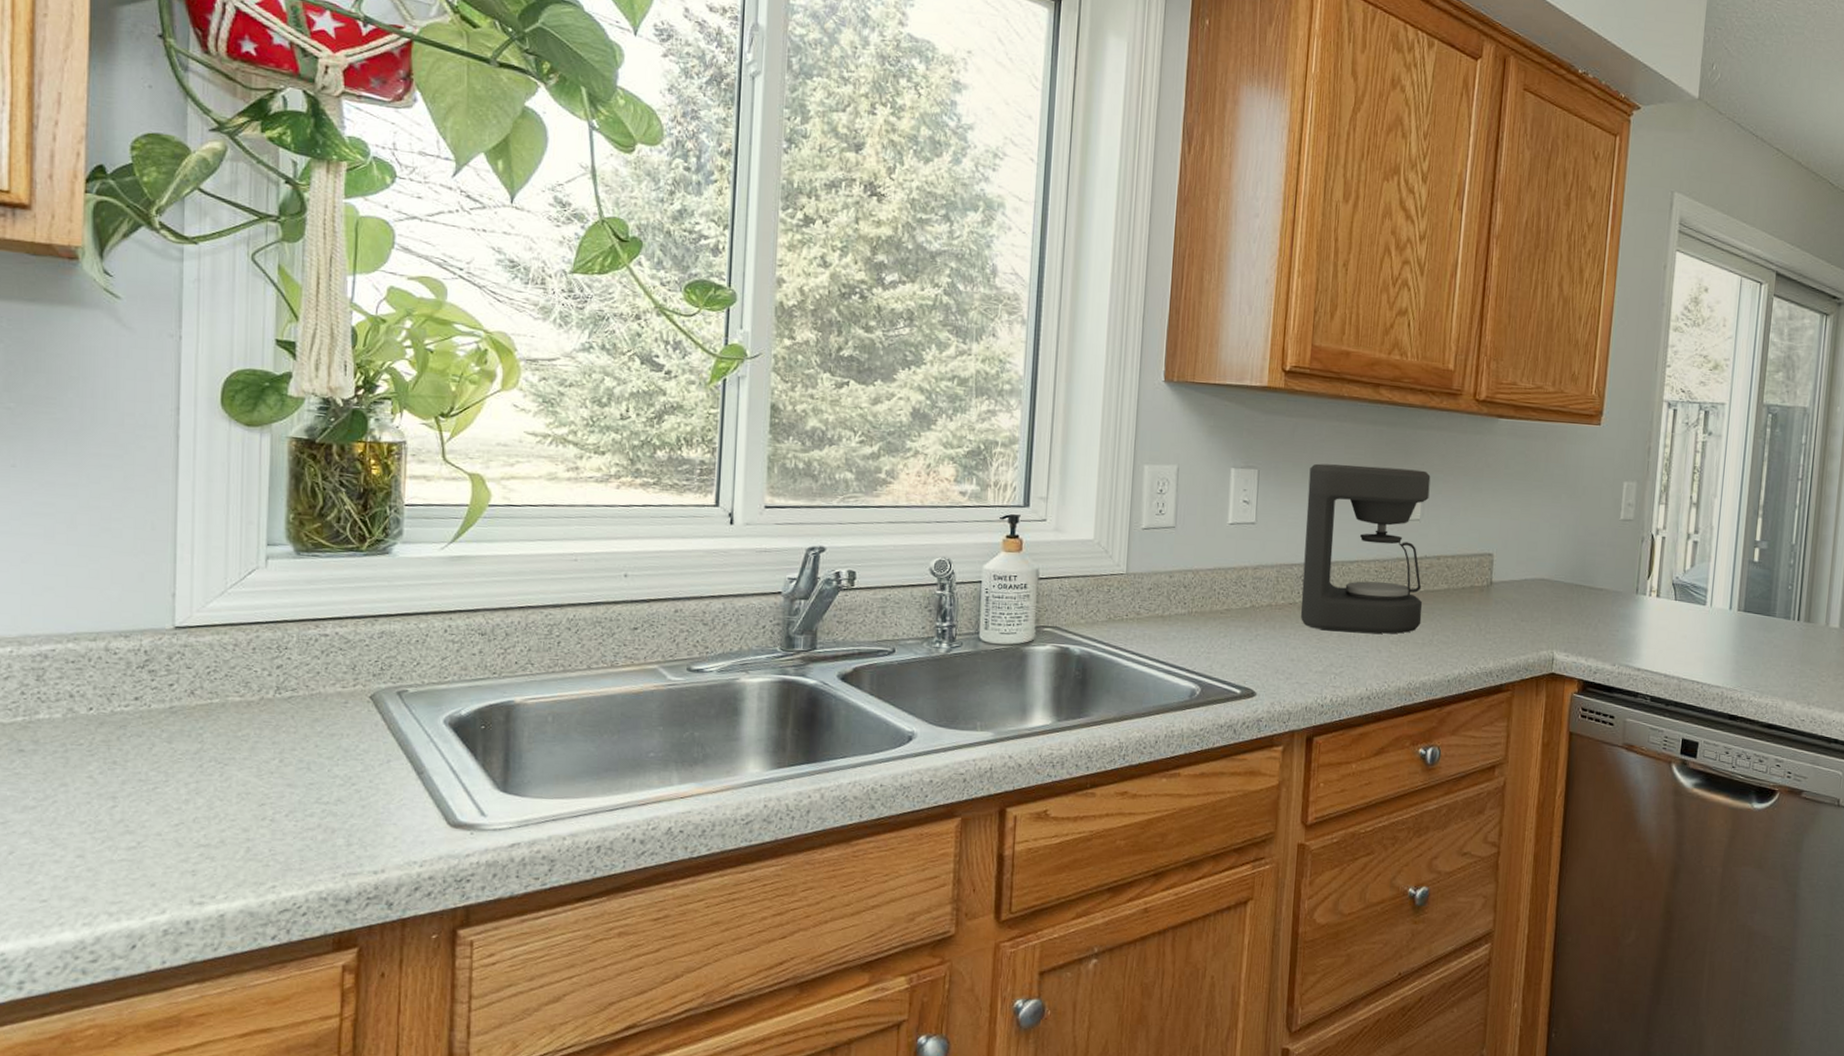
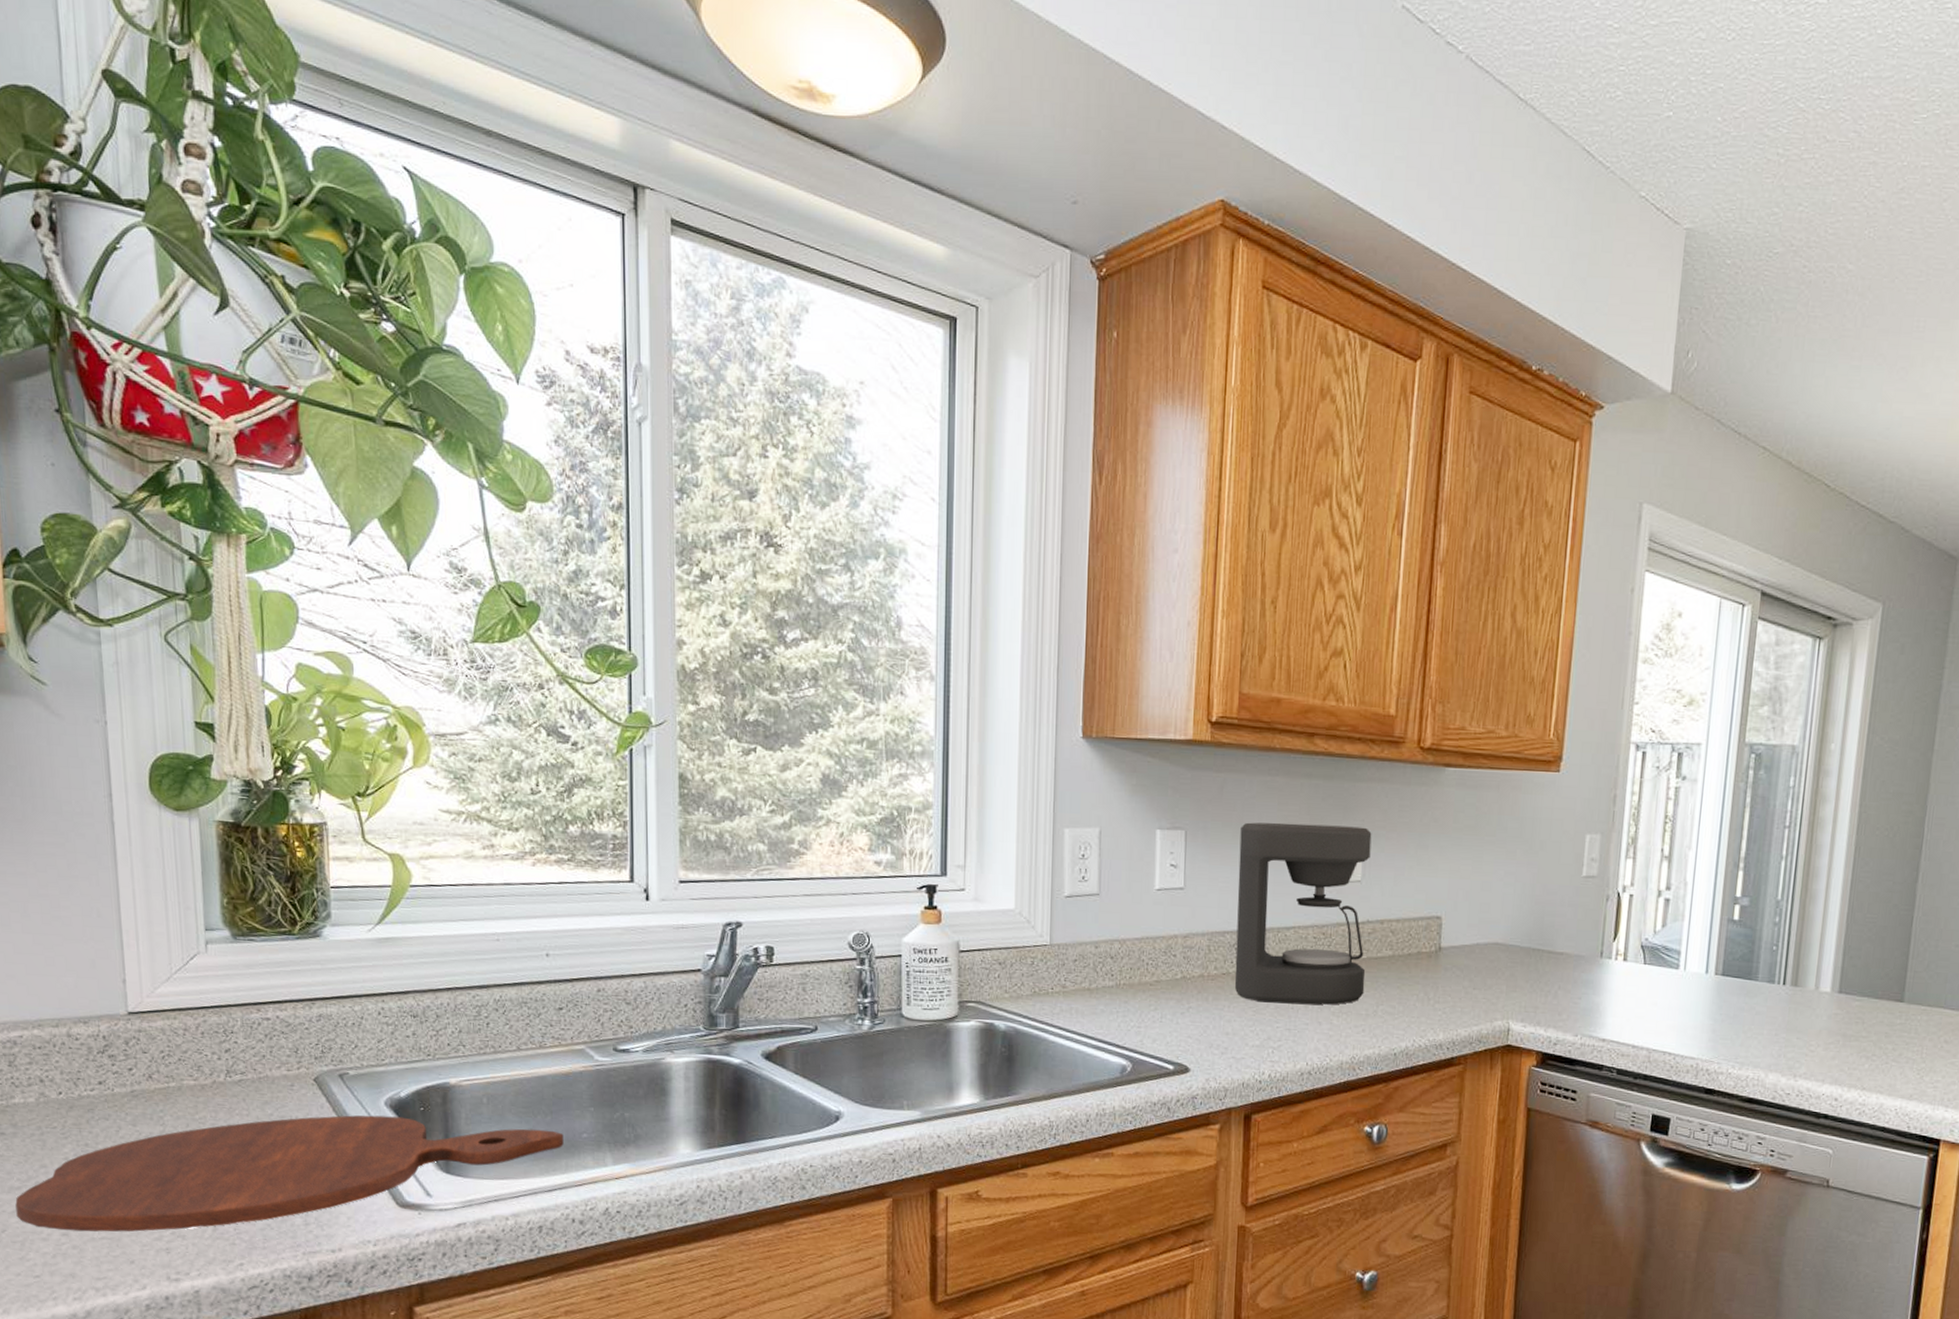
cutting board: none [28,733,630,854] -> present [15,1115,564,1232]

